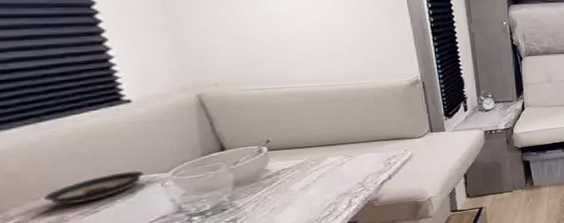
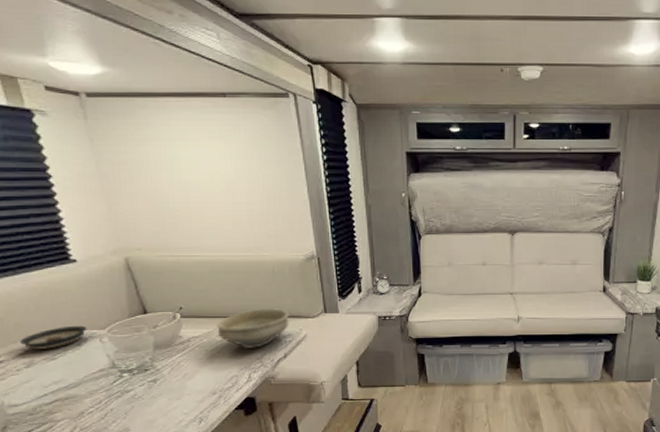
bowl: none [310,132,394,175] -> present [216,308,289,348]

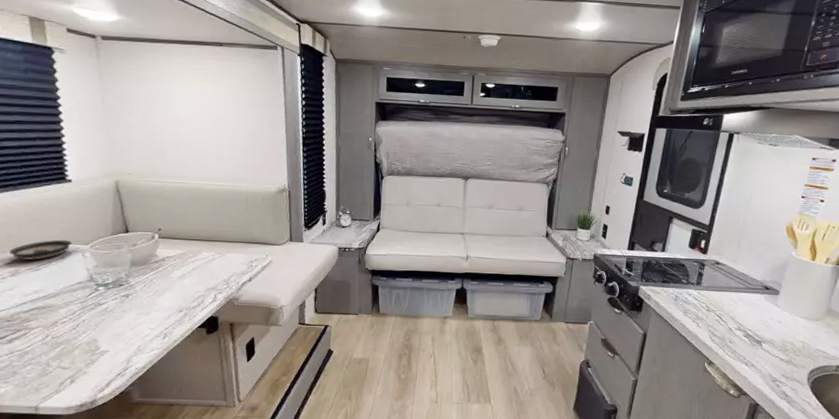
bowl: present [216,308,289,348] -> none [190,233,258,271]

